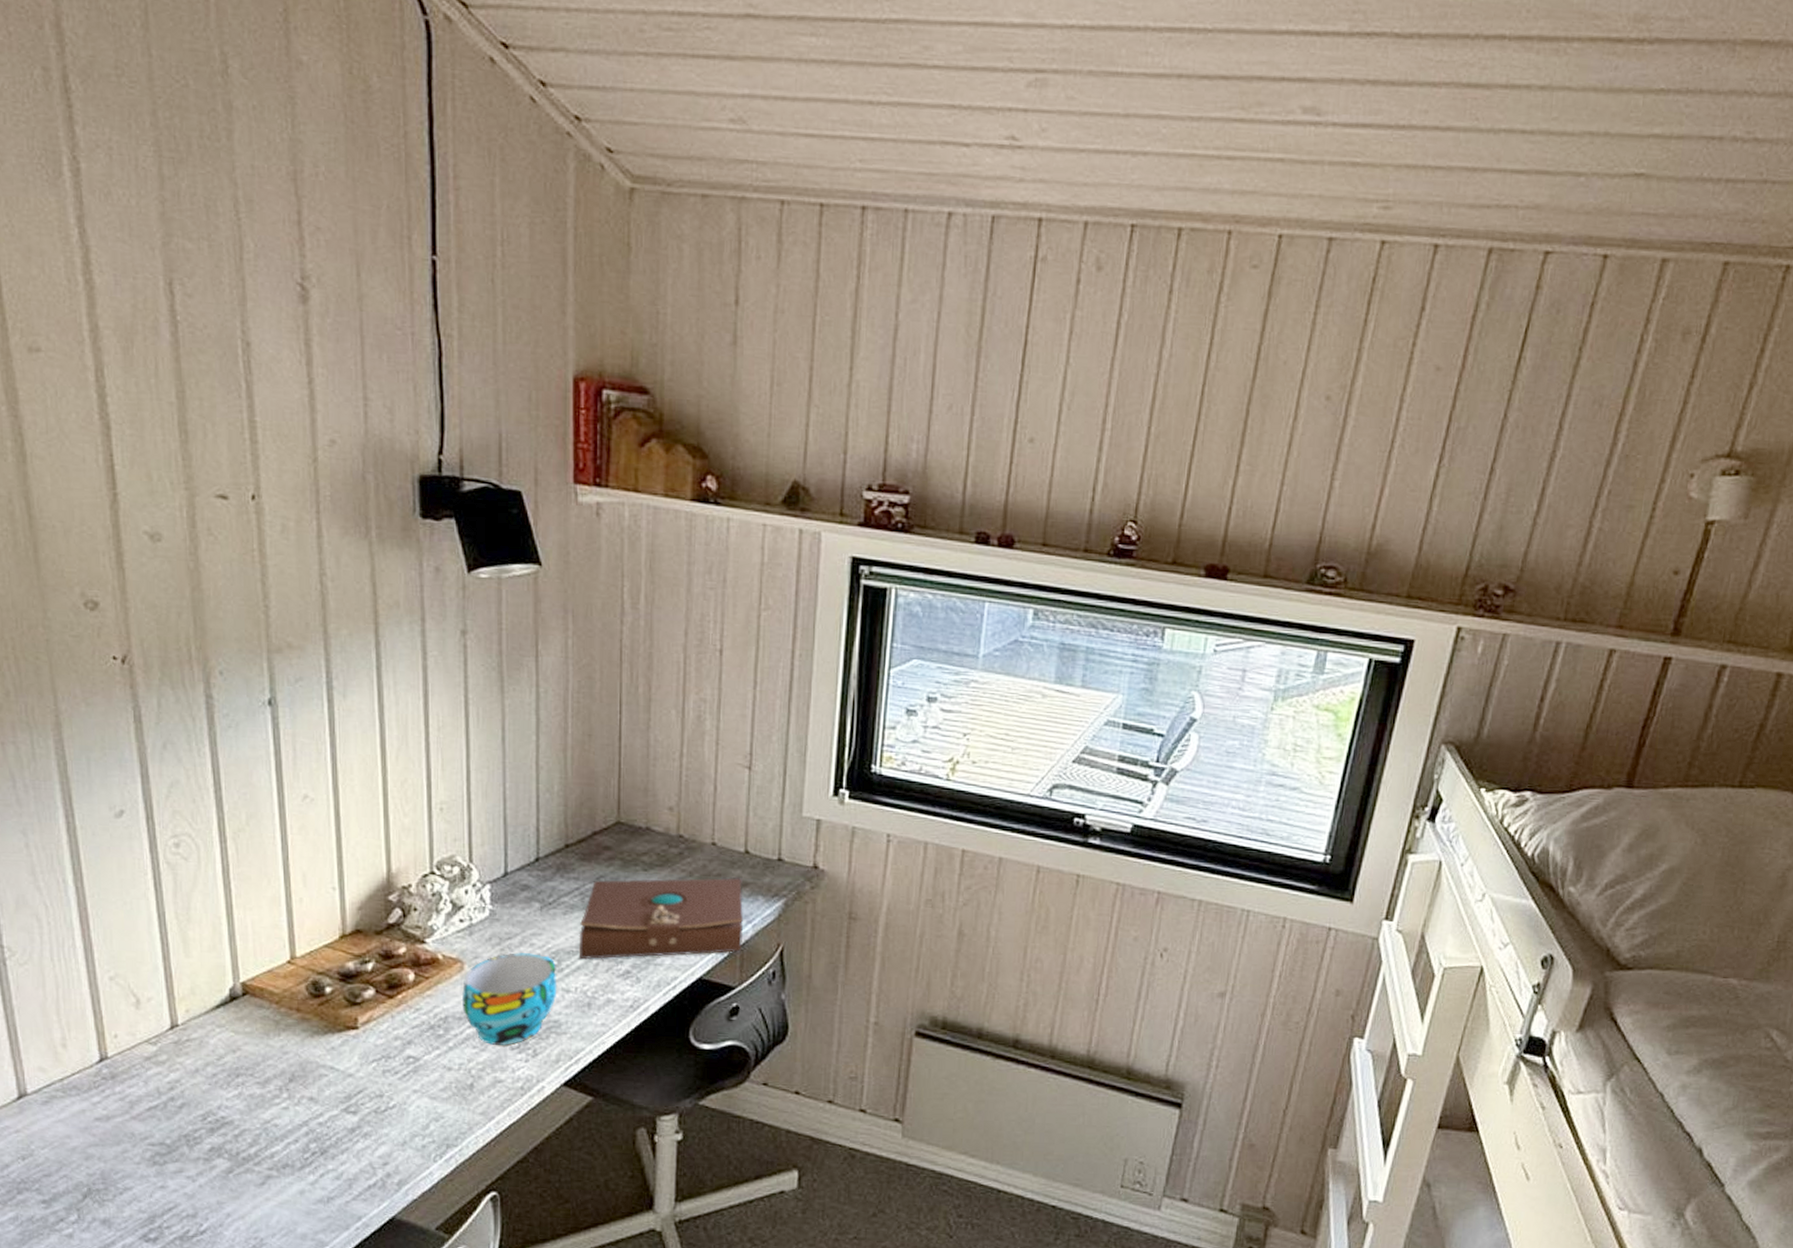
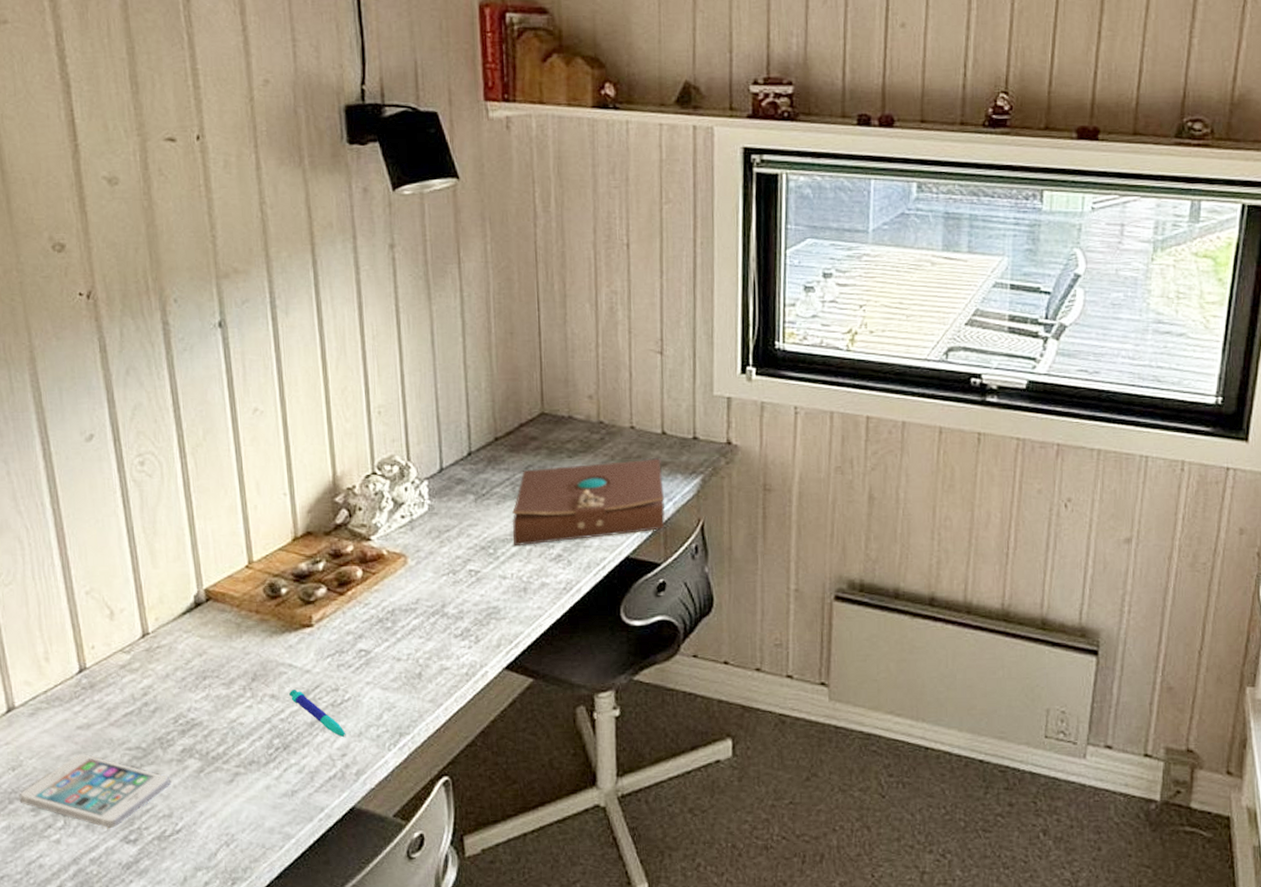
smartphone: none [29,1147,196,1225] -> present [19,754,170,828]
pen: none [329,1093,389,1146] -> present [289,690,346,738]
cup: present [461,953,557,1045] -> none [406,544,495,634]

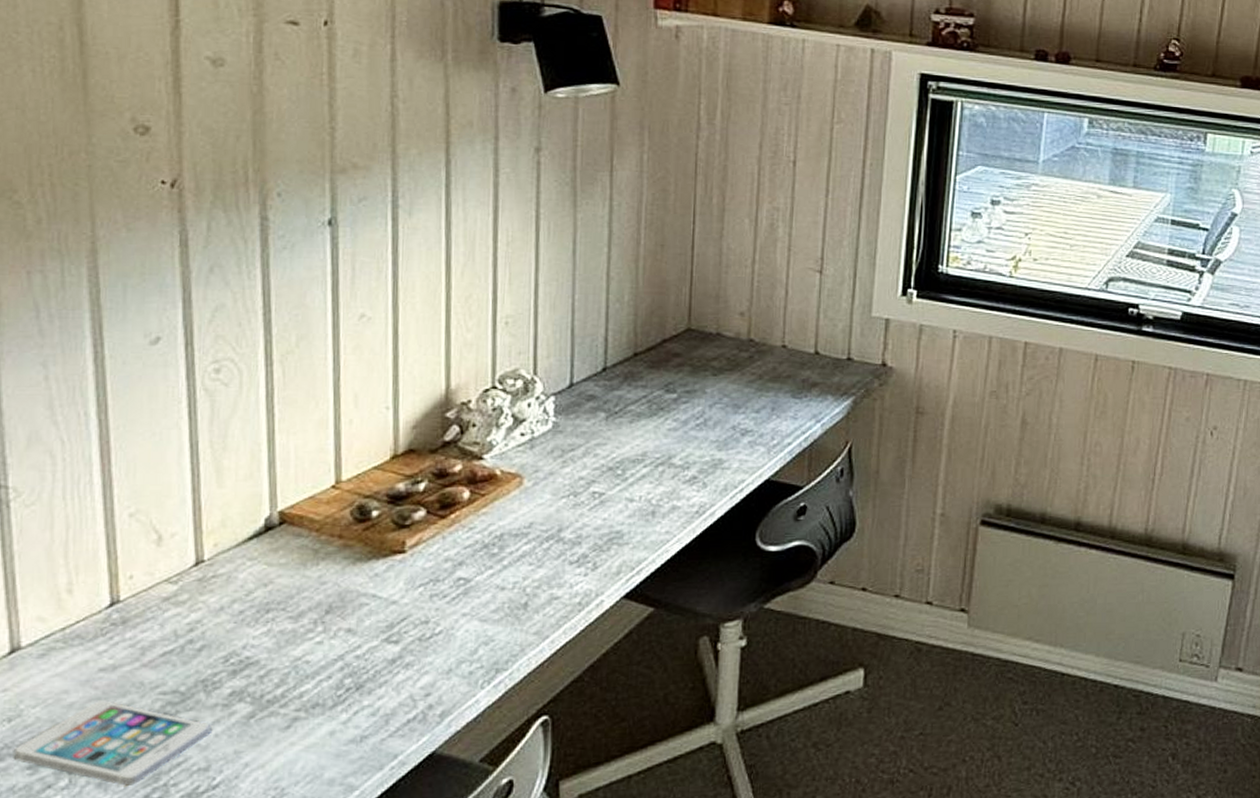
pen: present [289,690,346,738] -> none [369,623,433,676]
book: present [512,458,666,547] -> none [644,378,813,468]

